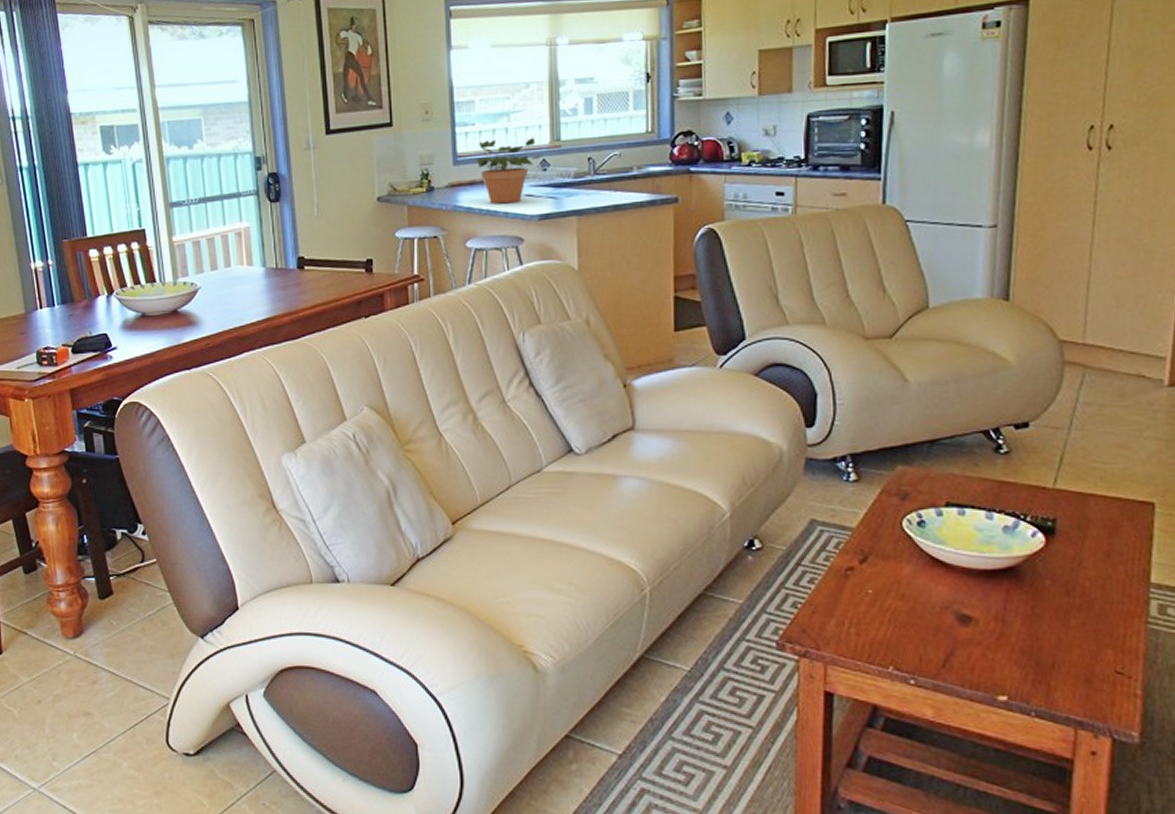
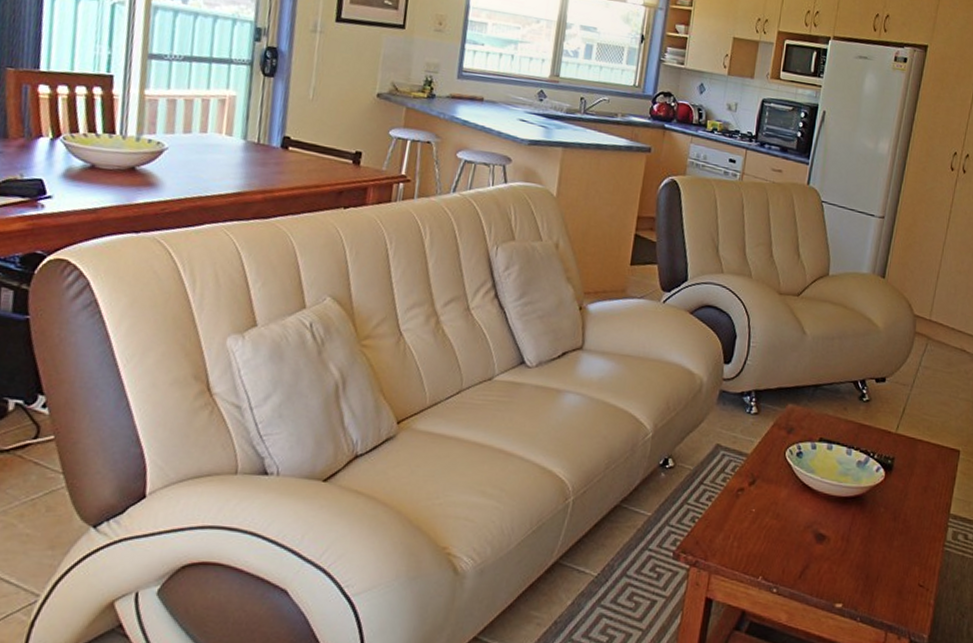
potted plant: present [475,138,543,204] -> none [479,62,541,125]

